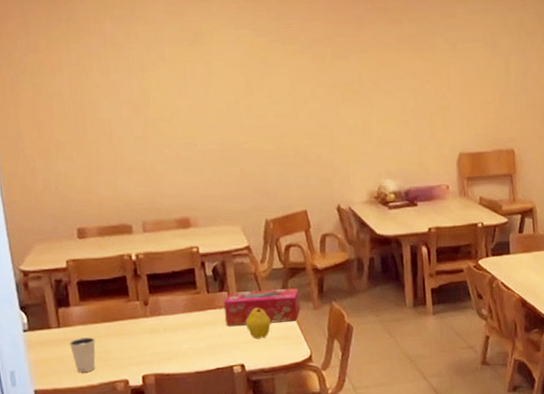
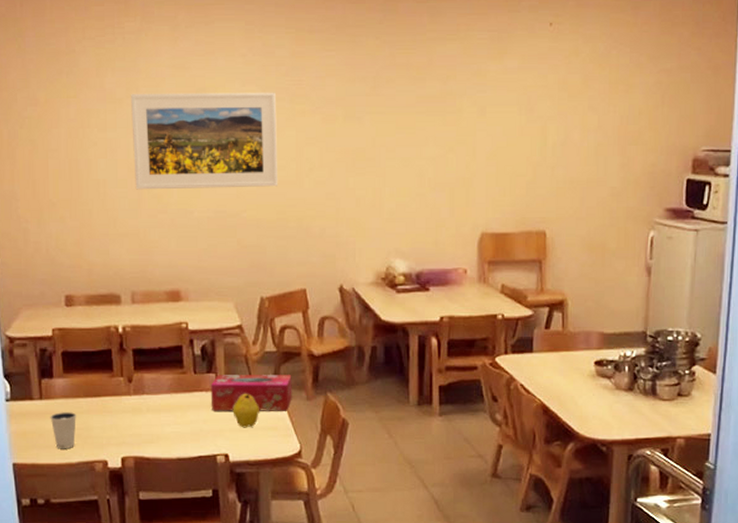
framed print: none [131,34,276,127] -> present [131,92,279,190]

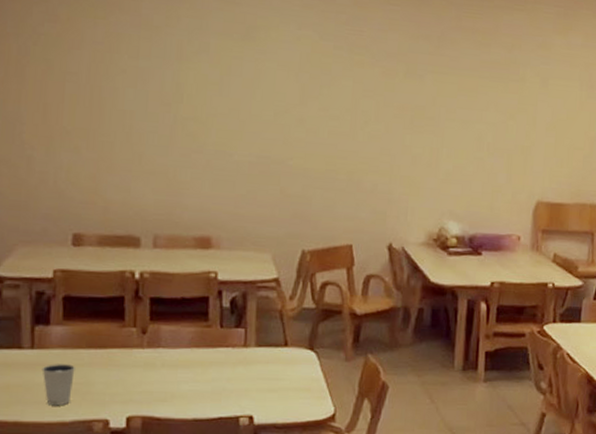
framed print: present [131,92,279,190] -> none [167,22,334,137]
tissue box: present [210,375,292,411] -> none [237,330,331,372]
fruit: present [232,393,259,428] -> none [261,351,292,389]

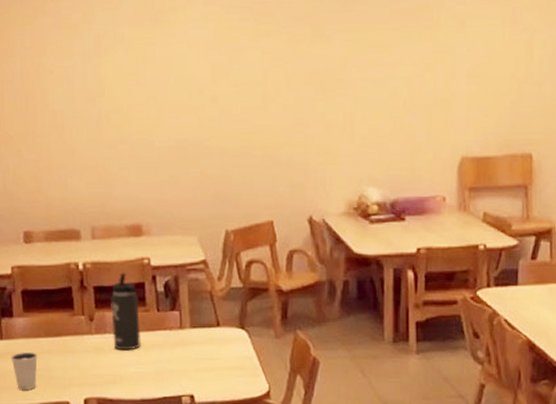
thermos bottle: none [167,285,201,367] -> present [111,272,141,351]

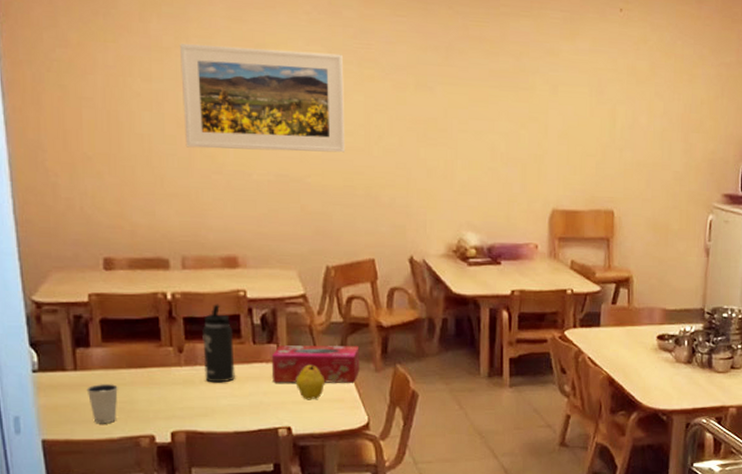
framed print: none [87,12,243,120] -> present [180,43,346,153]
tissue box: none [174,312,260,350] -> present [271,345,360,383]
fruit: none [197,331,226,368] -> present [296,364,325,400]

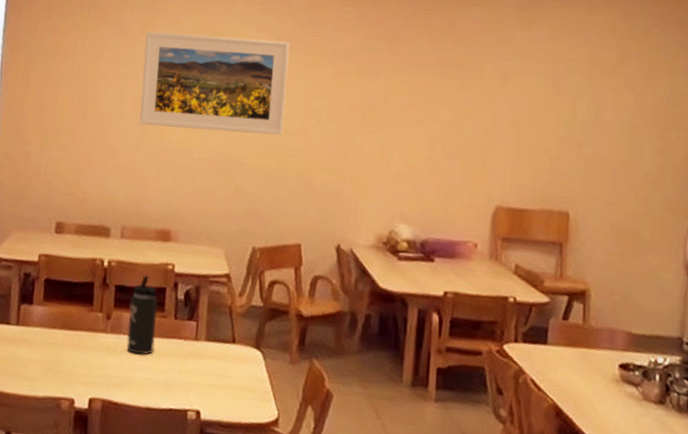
dixie cup: present [86,384,118,423] -> none [23,341,50,381]
tissue box: present [271,345,360,383] -> none [188,323,277,373]
fruit: present [296,364,325,400] -> none [210,347,239,385]

